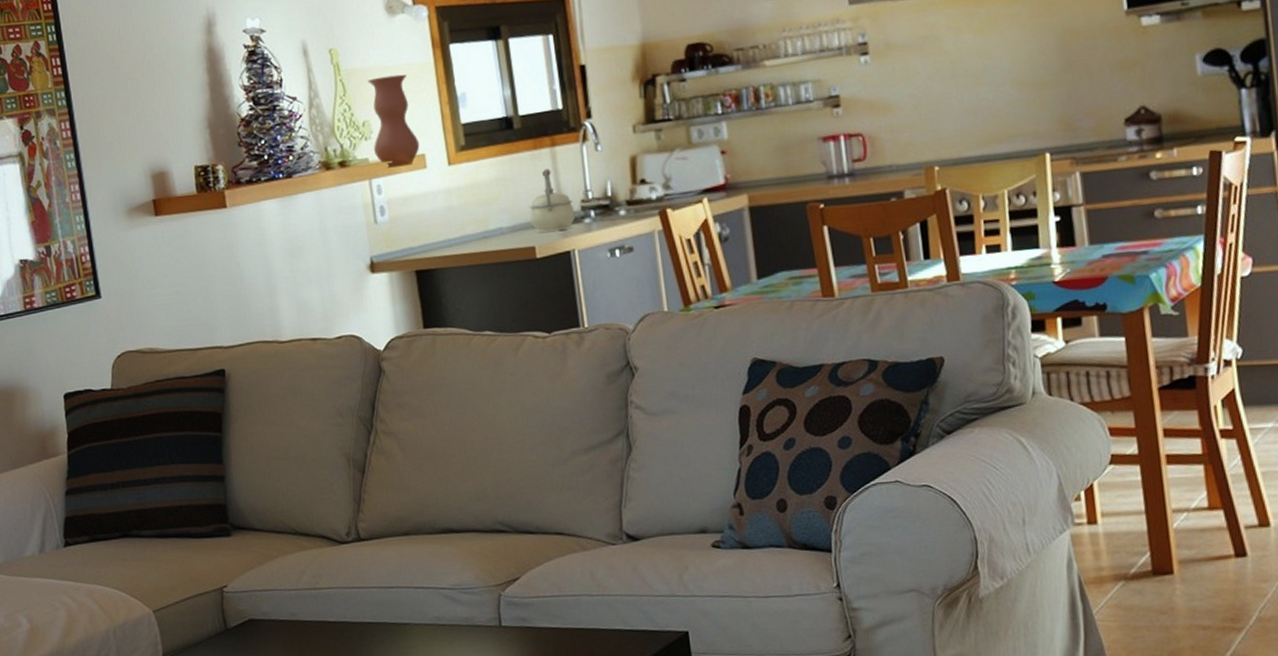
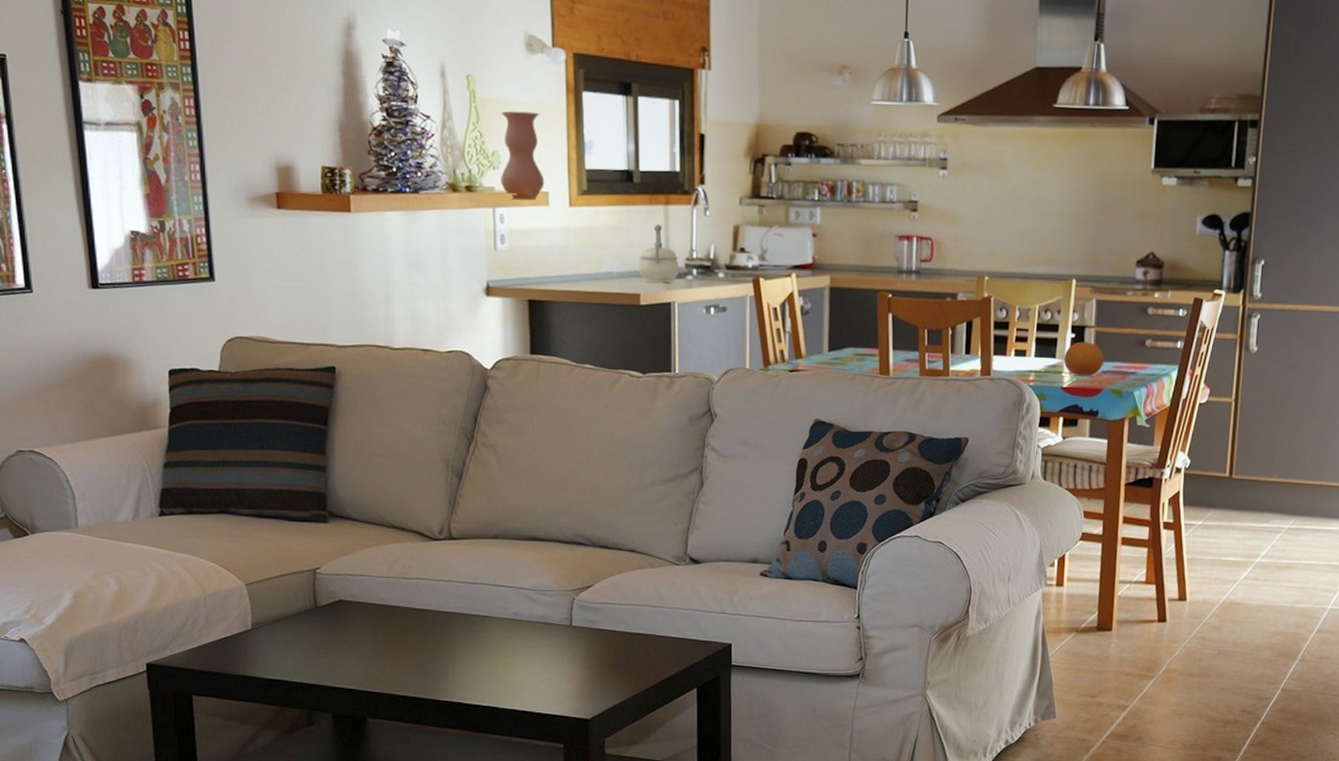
fruit: none [1049,223,1104,266] -> present [1063,342,1105,377]

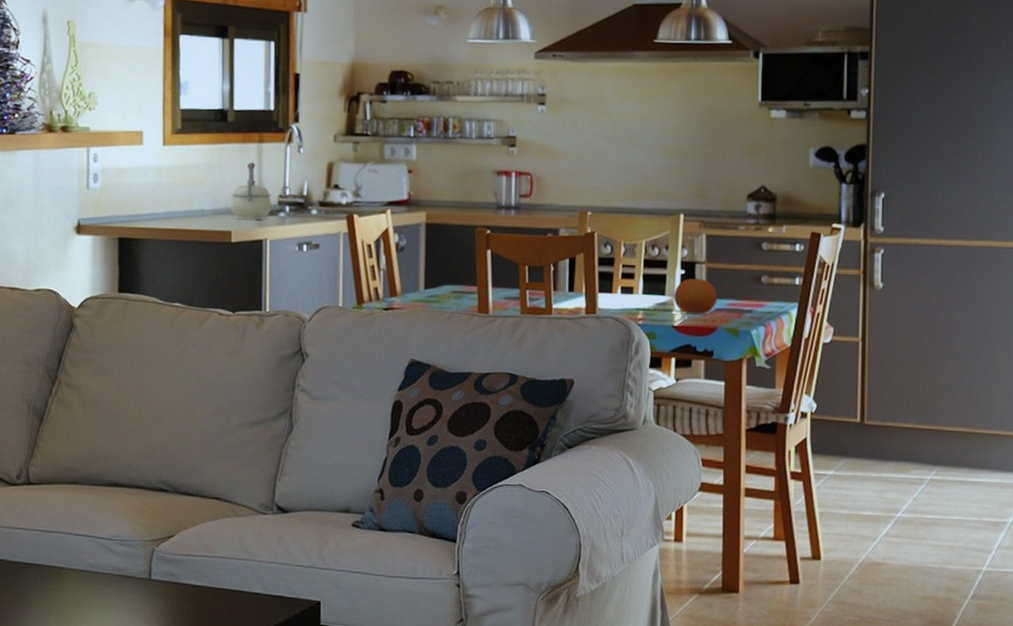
vase: present [501,111,545,201] -> none [96,54,139,140]

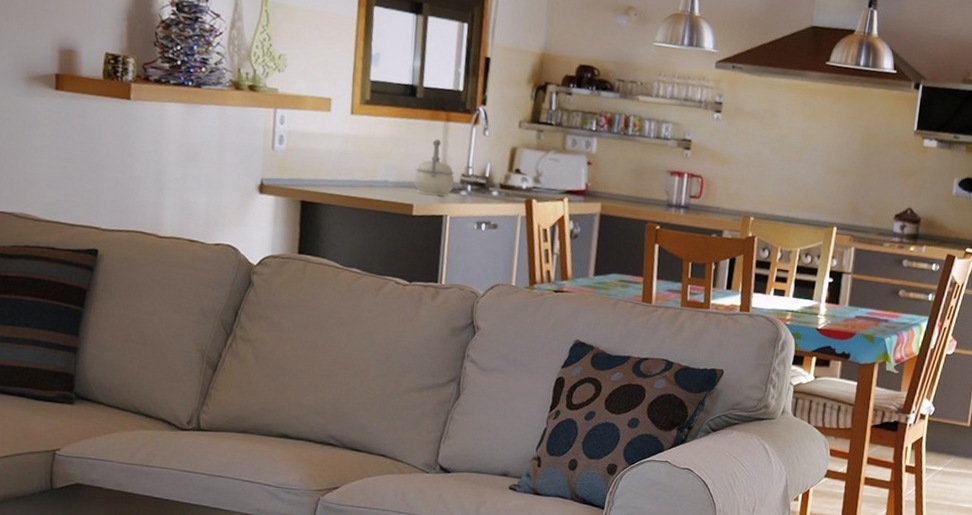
fruit: present [673,278,718,315] -> none [820,286,859,321]

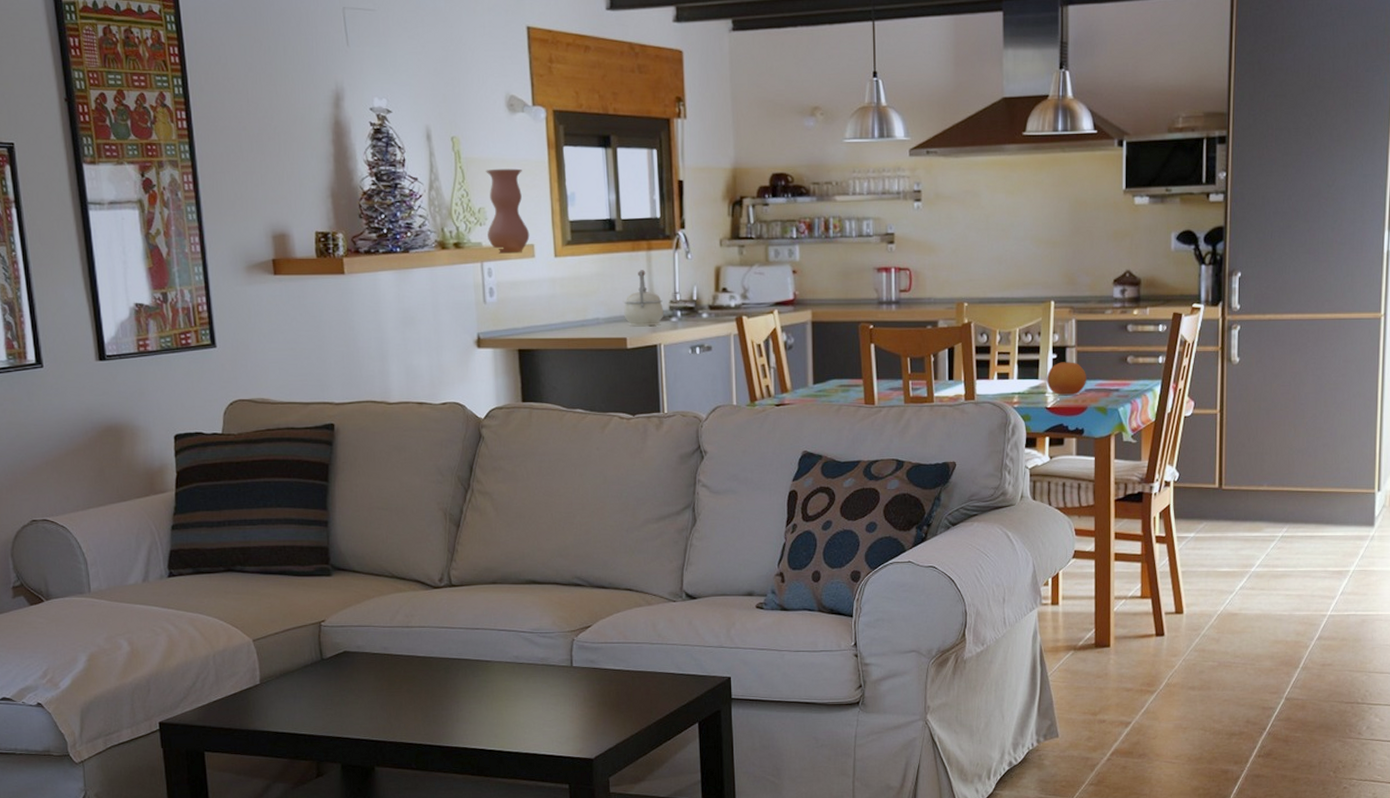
vase: none [284,17,329,106] -> present [486,168,530,254]
fruit: none [820,286,859,321] -> present [1046,362,1087,396]

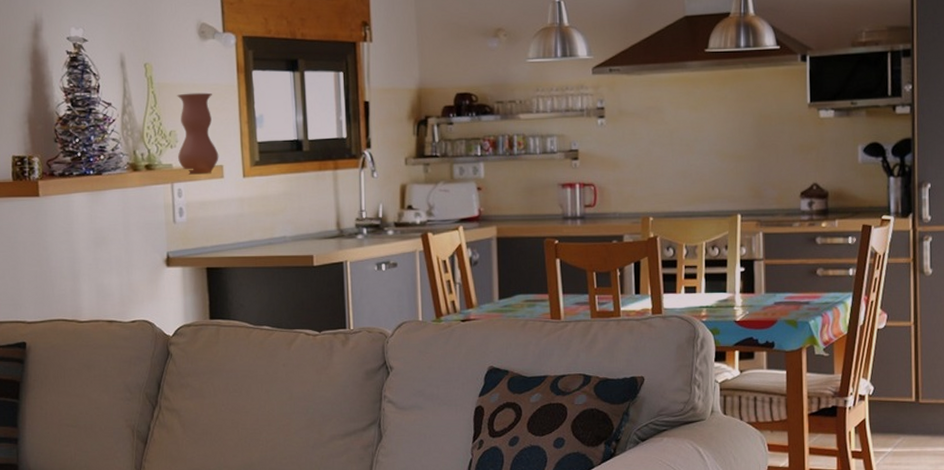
kettle: present [624,270,664,327] -> none [310,189,350,245]
fruit: present [1046,362,1087,396] -> none [734,275,776,309]

